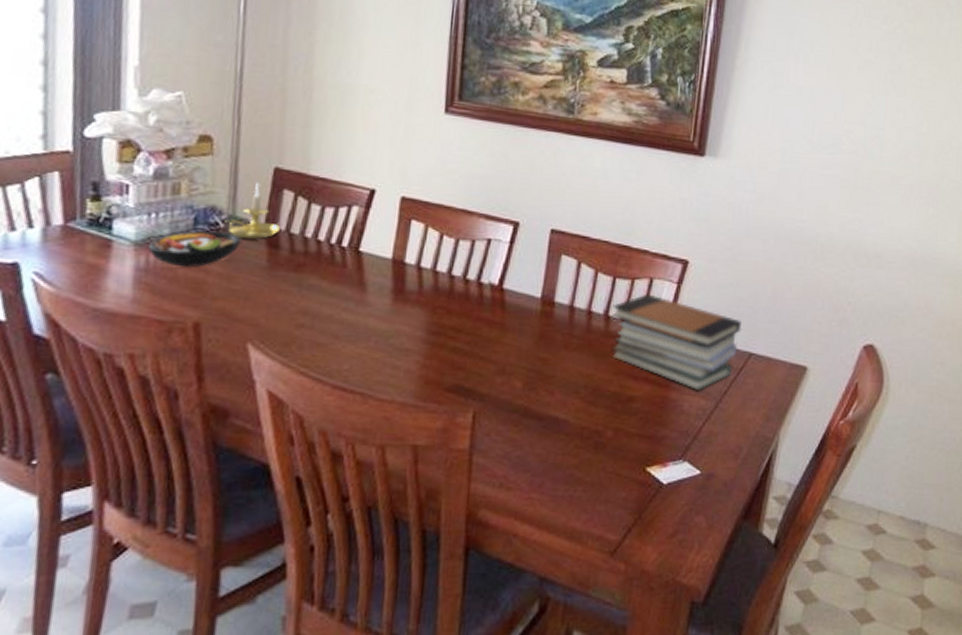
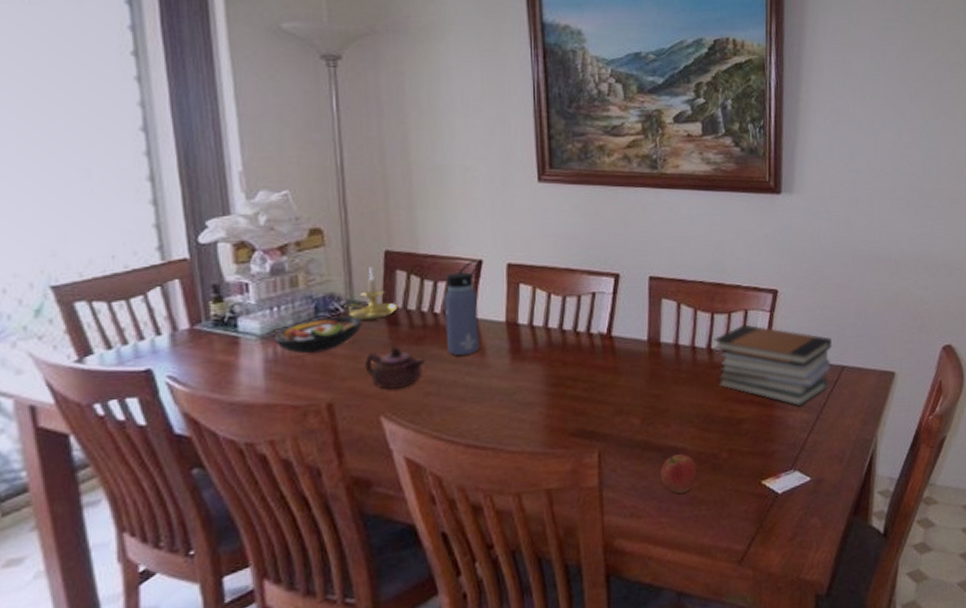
teapot: none [236,271,302,318] -> present [363,347,425,390]
water bottle: none [327,189,371,290] -> present [443,260,481,356]
apple: none [536,426,579,469] -> present [660,454,698,494]

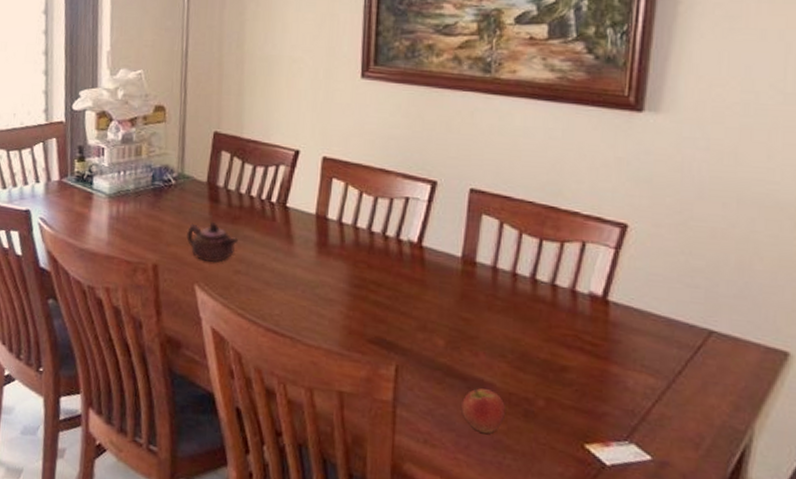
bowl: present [274,315,362,354] -> none [118,186,189,217]
candle holder: present [344,267,398,320] -> none [176,146,220,194]
water bottle: present [443,260,481,356] -> none [259,150,296,242]
book stack: present [713,324,832,406] -> none [538,258,697,367]

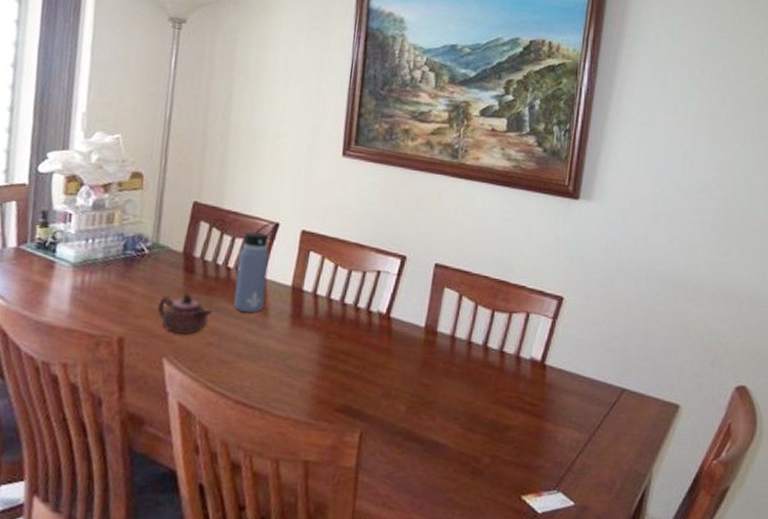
water bottle: none [259,150,296,242] -> present [234,222,276,313]
apple: present [461,388,507,434] -> none [418,450,457,492]

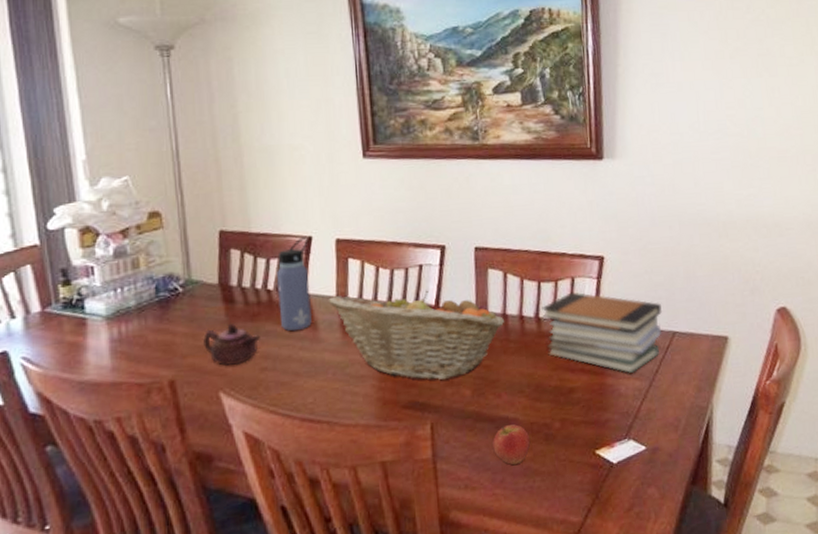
fruit basket: none [282,286,451,391] -> present [328,290,504,380]
apple: none [418,450,457,492] -> present [493,424,531,465]
book stack: none [489,327,614,423] -> present [541,292,662,373]

